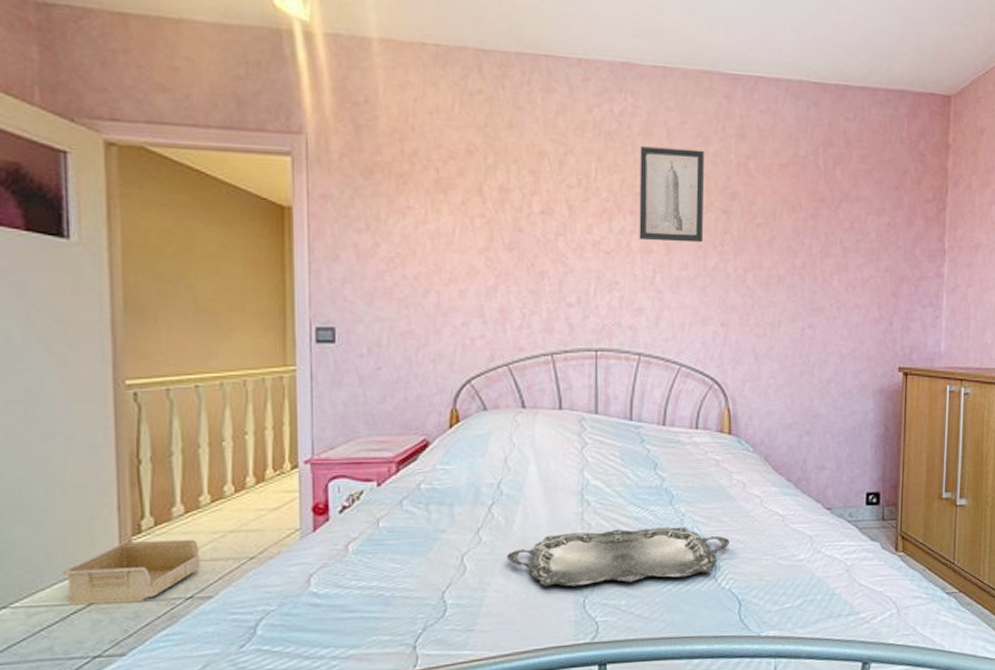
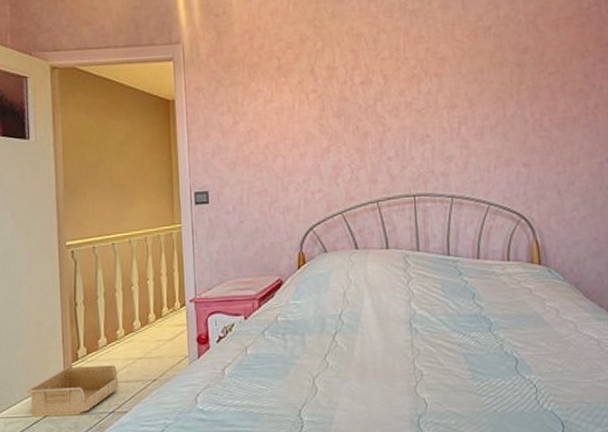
serving tray: present [506,527,730,587] -> none [349,351,548,407]
wall art: present [639,146,704,243] -> none [440,14,500,98]

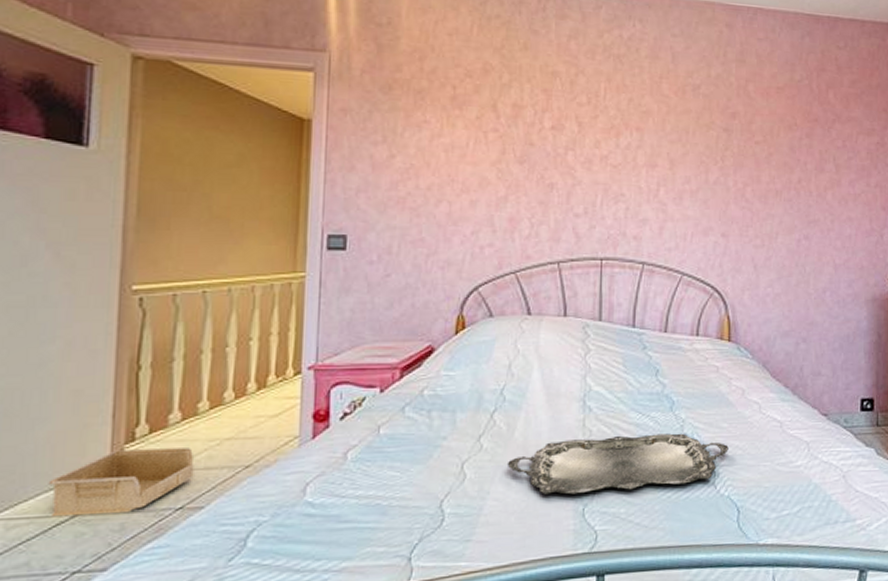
serving tray: none [349,351,548,407] -> present [507,433,729,494]

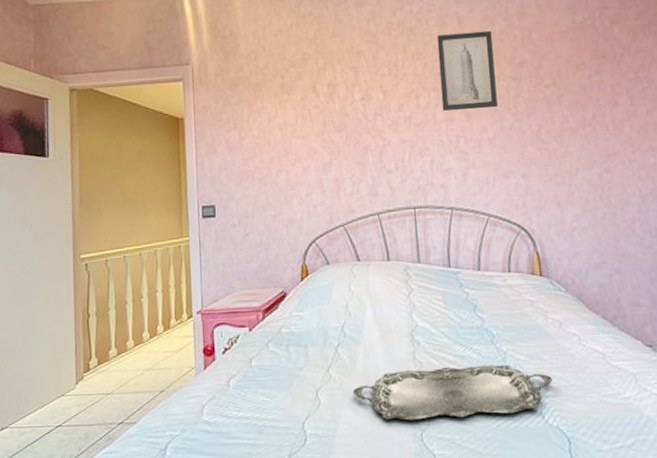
storage bin: present [48,448,194,517] -> none [41,376,128,427]
wall art: none [644,69,707,158] -> present [437,30,498,112]

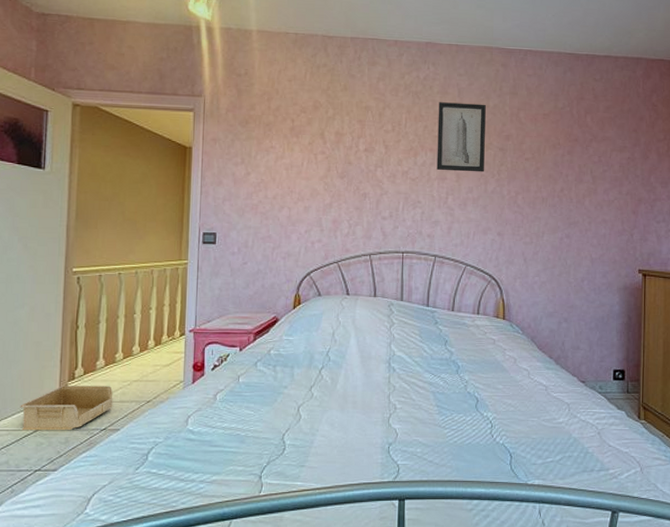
storage bin: none [41,376,128,427] -> present [20,386,113,431]
serving tray: present [352,364,552,420] -> none [331,391,503,435]

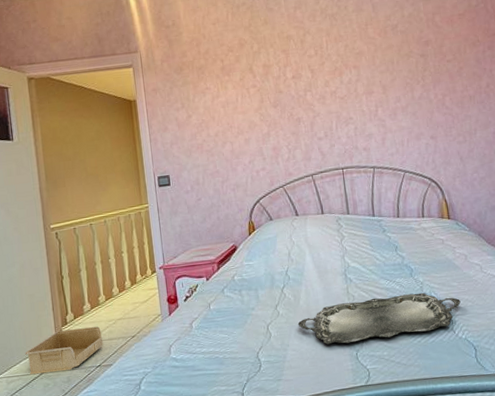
serving tray: none [331,391,503,435] -> present [297,292,461,345]
wall art: present [436,102,486,172] -> none [355,14,409,86]

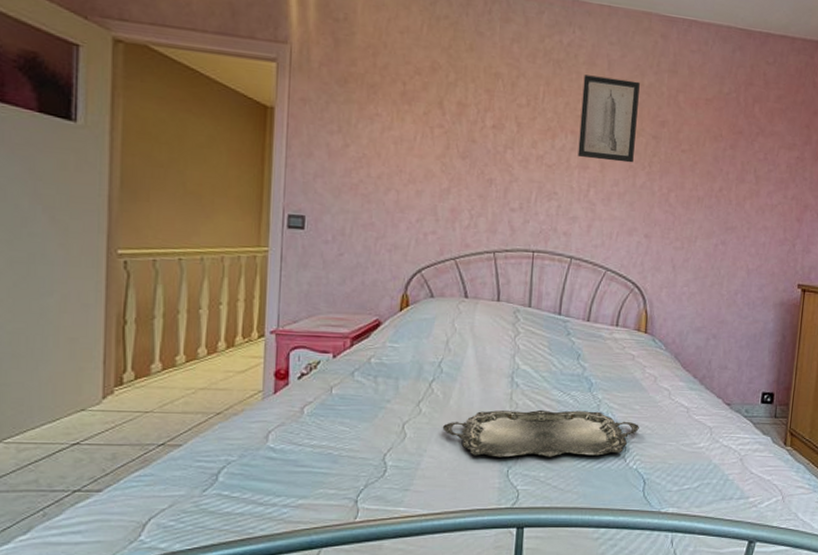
storage bin: present [25,326,103,375] -> none [51,392,173,446]
wall art: none [355,14,409,86] -> present [577,74,640,163]

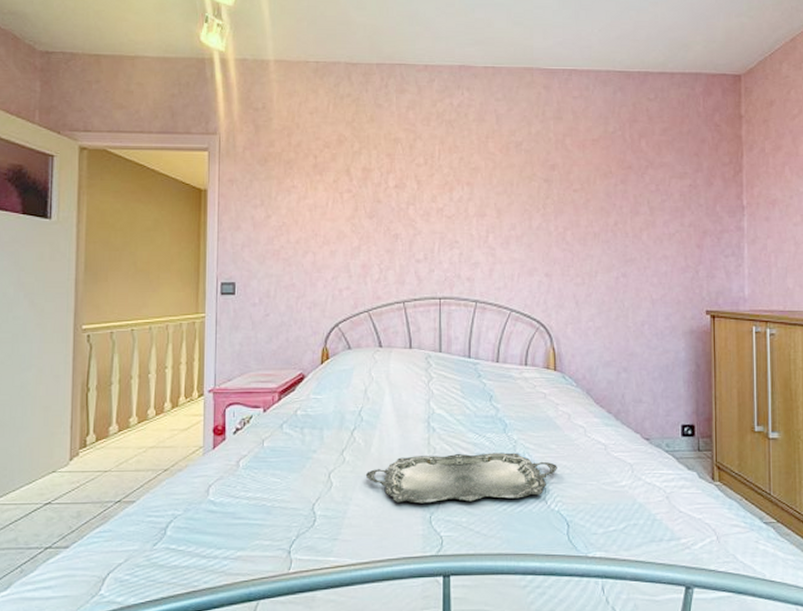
wall art: present [577,74,640,163] -> none [475,130,528,207]

